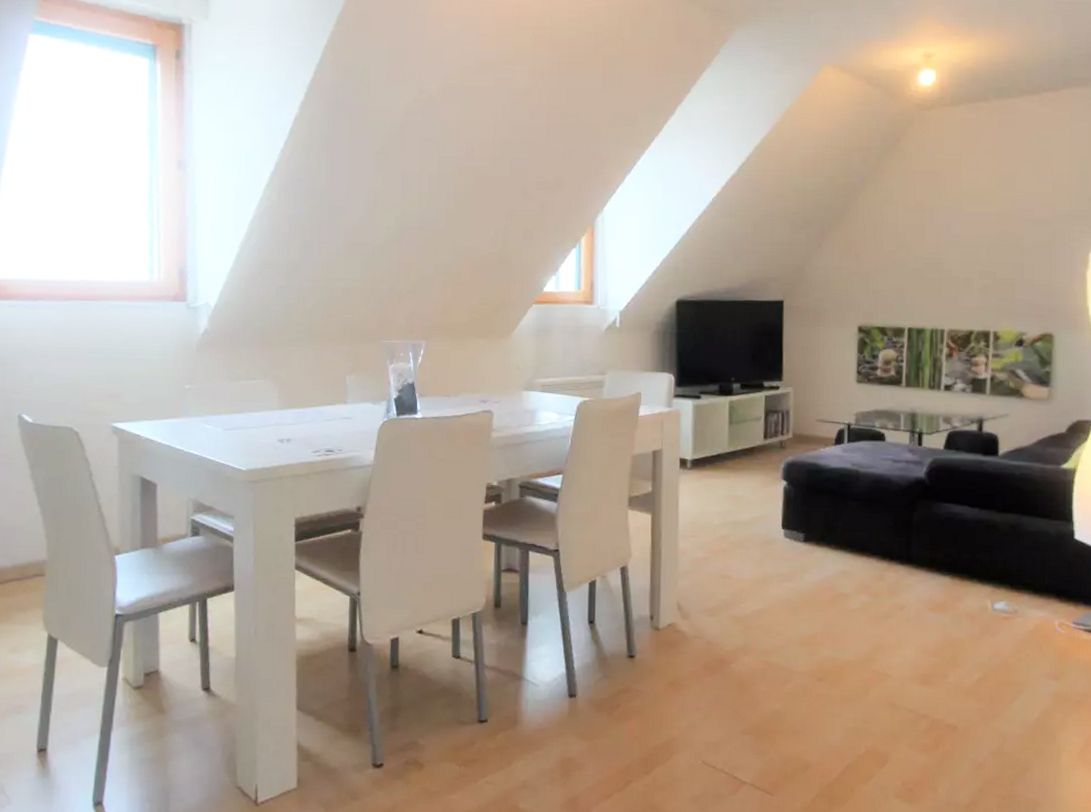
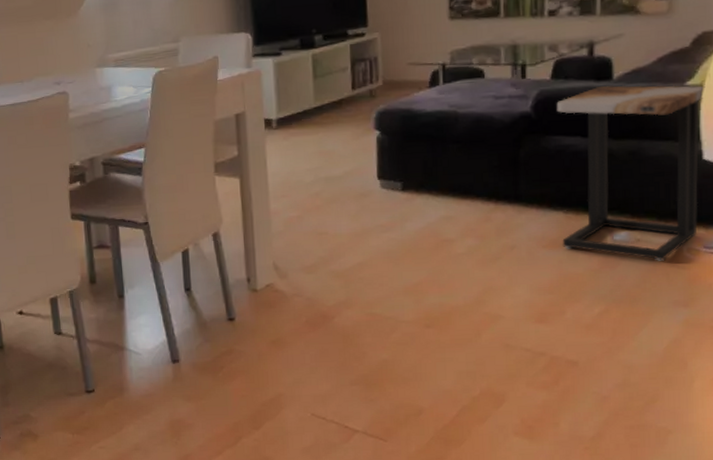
side table: none [948,461,1078,633] -> present [556,85,705,261]

